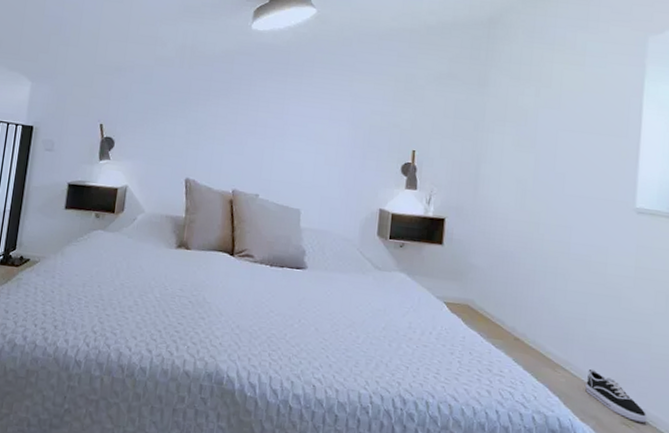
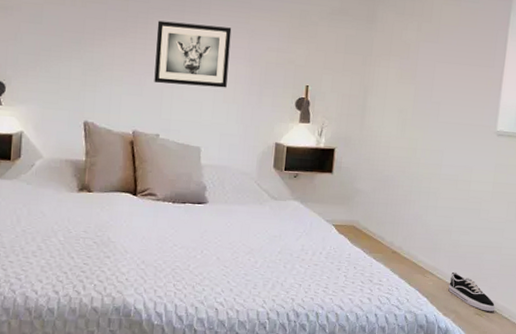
wall art: none [255,82,335,151] -> present [154,20,232,88]

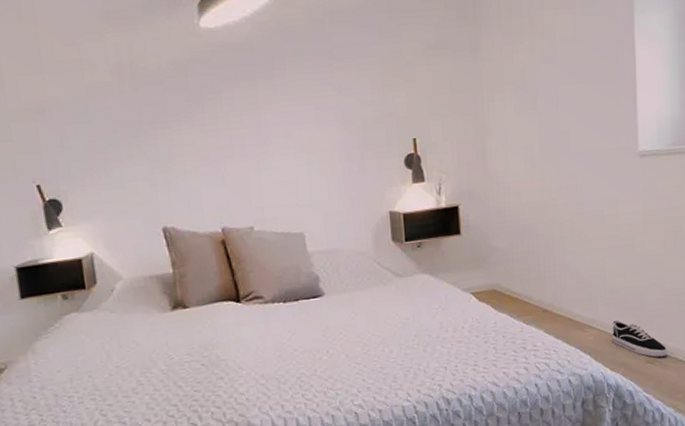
wall art: present [154,20,232,88] -> none [226,86,321,167]

